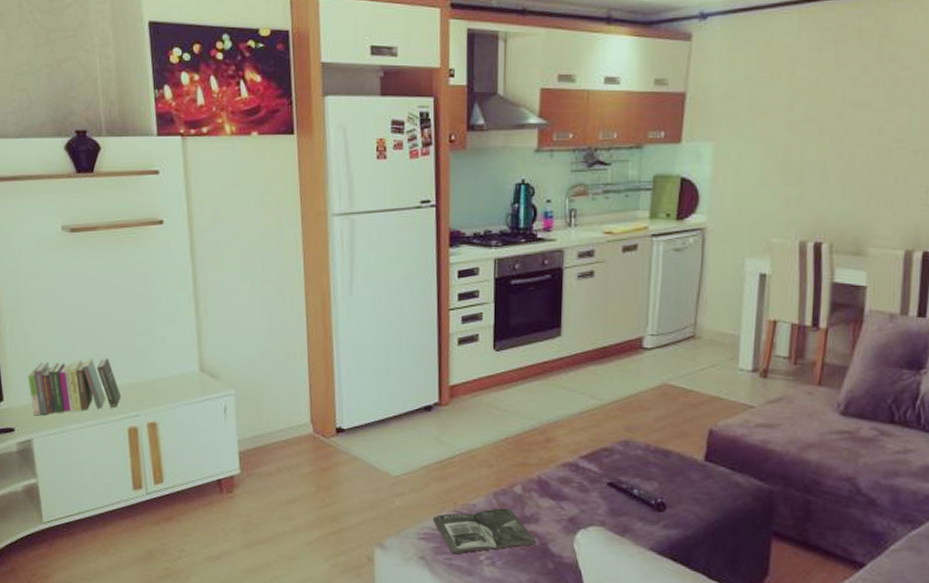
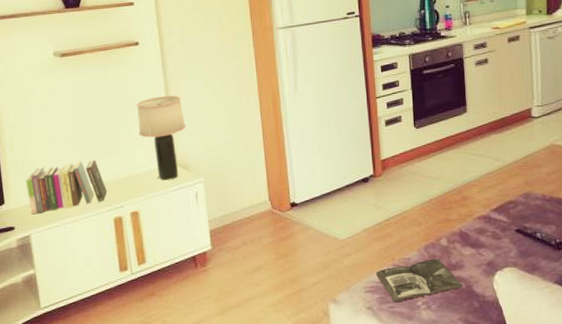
table lamp: none [158,288,217,389] -> present [137,96,187,181]

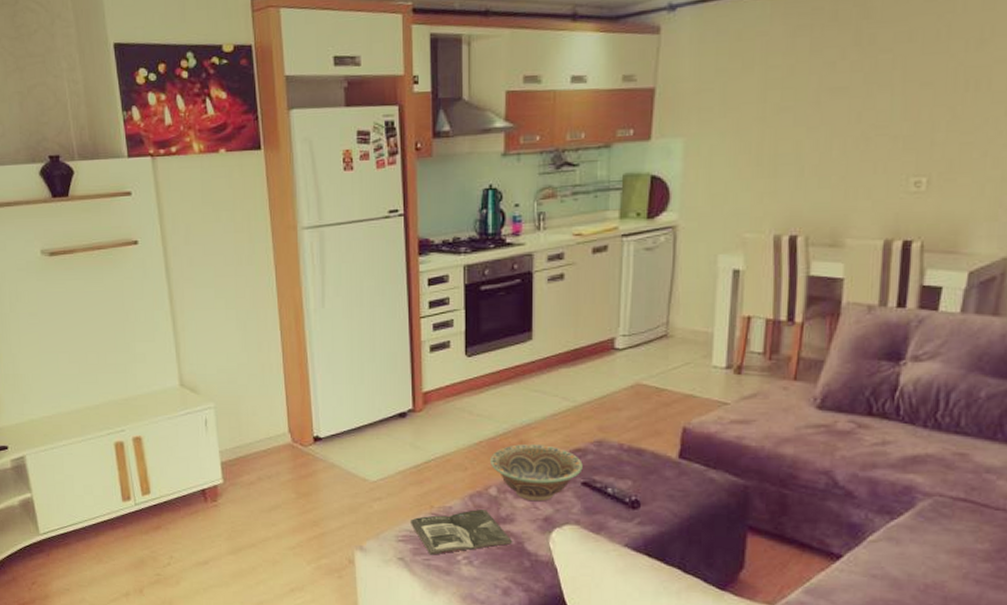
books: present [26,159,107,215] -> none [17,376,107,434]
table lamp: present [137,96,187,181] -> none [137,306,194,404]
decorative bowl: none [439,199,515,249] -> present [489,444,583,502]

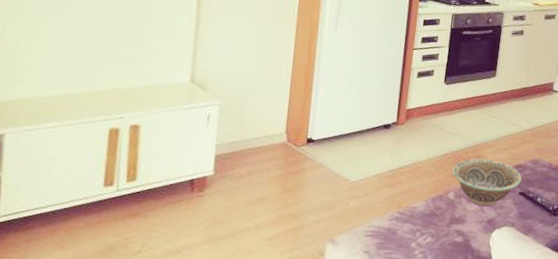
magazine: present [411,509,513,555] -> none [380,210,462,249]

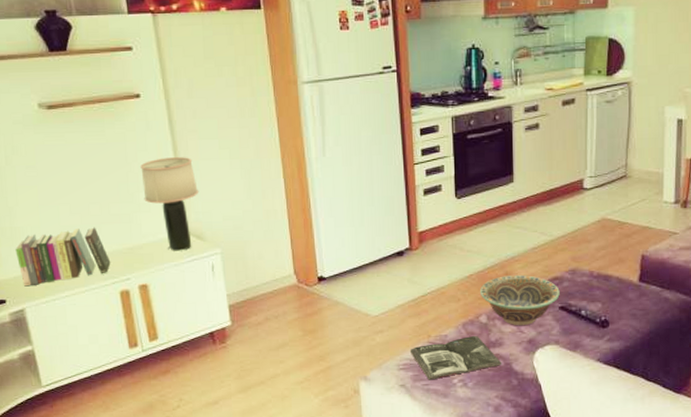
books: none [10,62,109,112] -> present [15,227,111,287]
table lamp: none [157,9,214,98] -> present [140,157,199,251]
magazine: none [380,210,462,249] -> present [411,336,502,380]

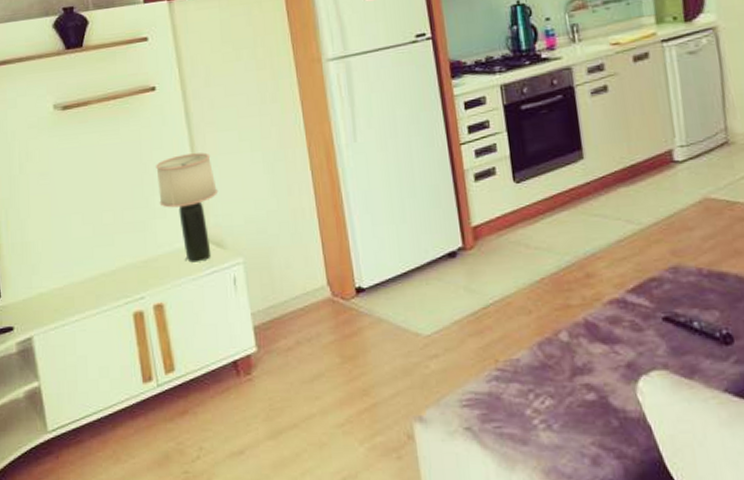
books: present [15,227,111,287] -> none [25,238,124,311]
magazine: present [411,336,502,380] -> none [474,360,595,421]
decorative bowl: present [479,275,560,326] -> none [555,276,661,345]

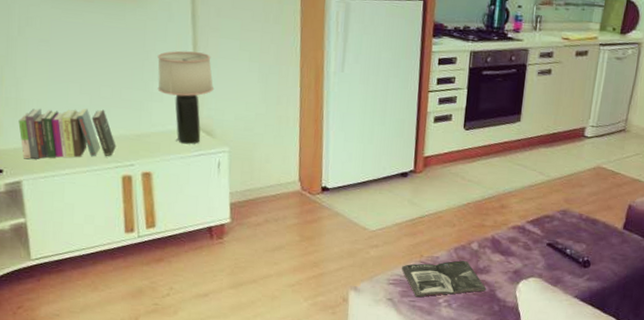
books: none [25,238,124,311] -> present [18,108,116,160]
magazine: none [474,360,595,421] -> present [402,260,487,298]

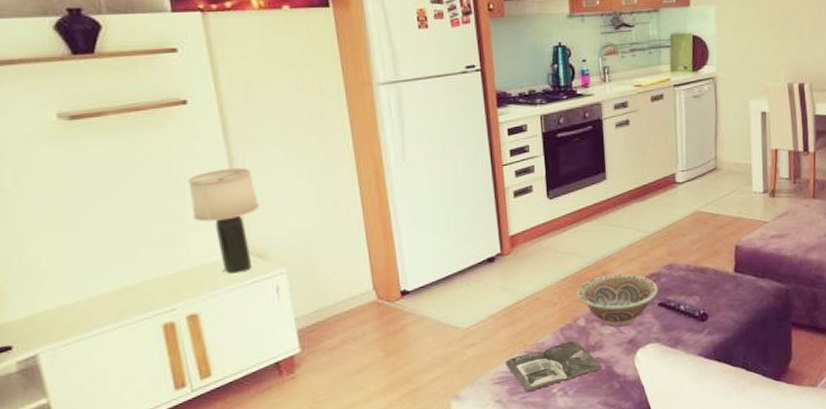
books: present [18,108,116,160] -> none [25,252,152,328]
decorative bowl: none [474,208,550,257] -> present [576,273,658,327]

